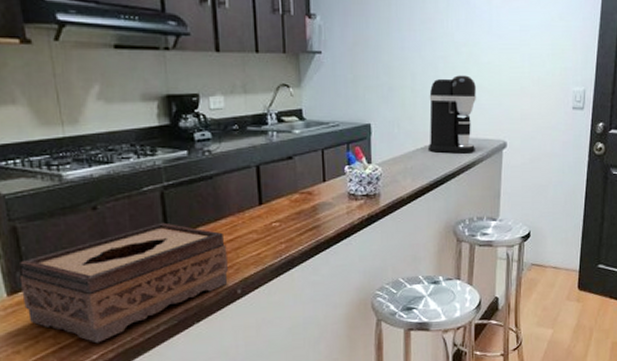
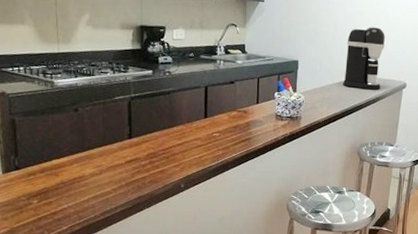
tissue box: present [19,222,228,344] -> none [13,125,176,218]

